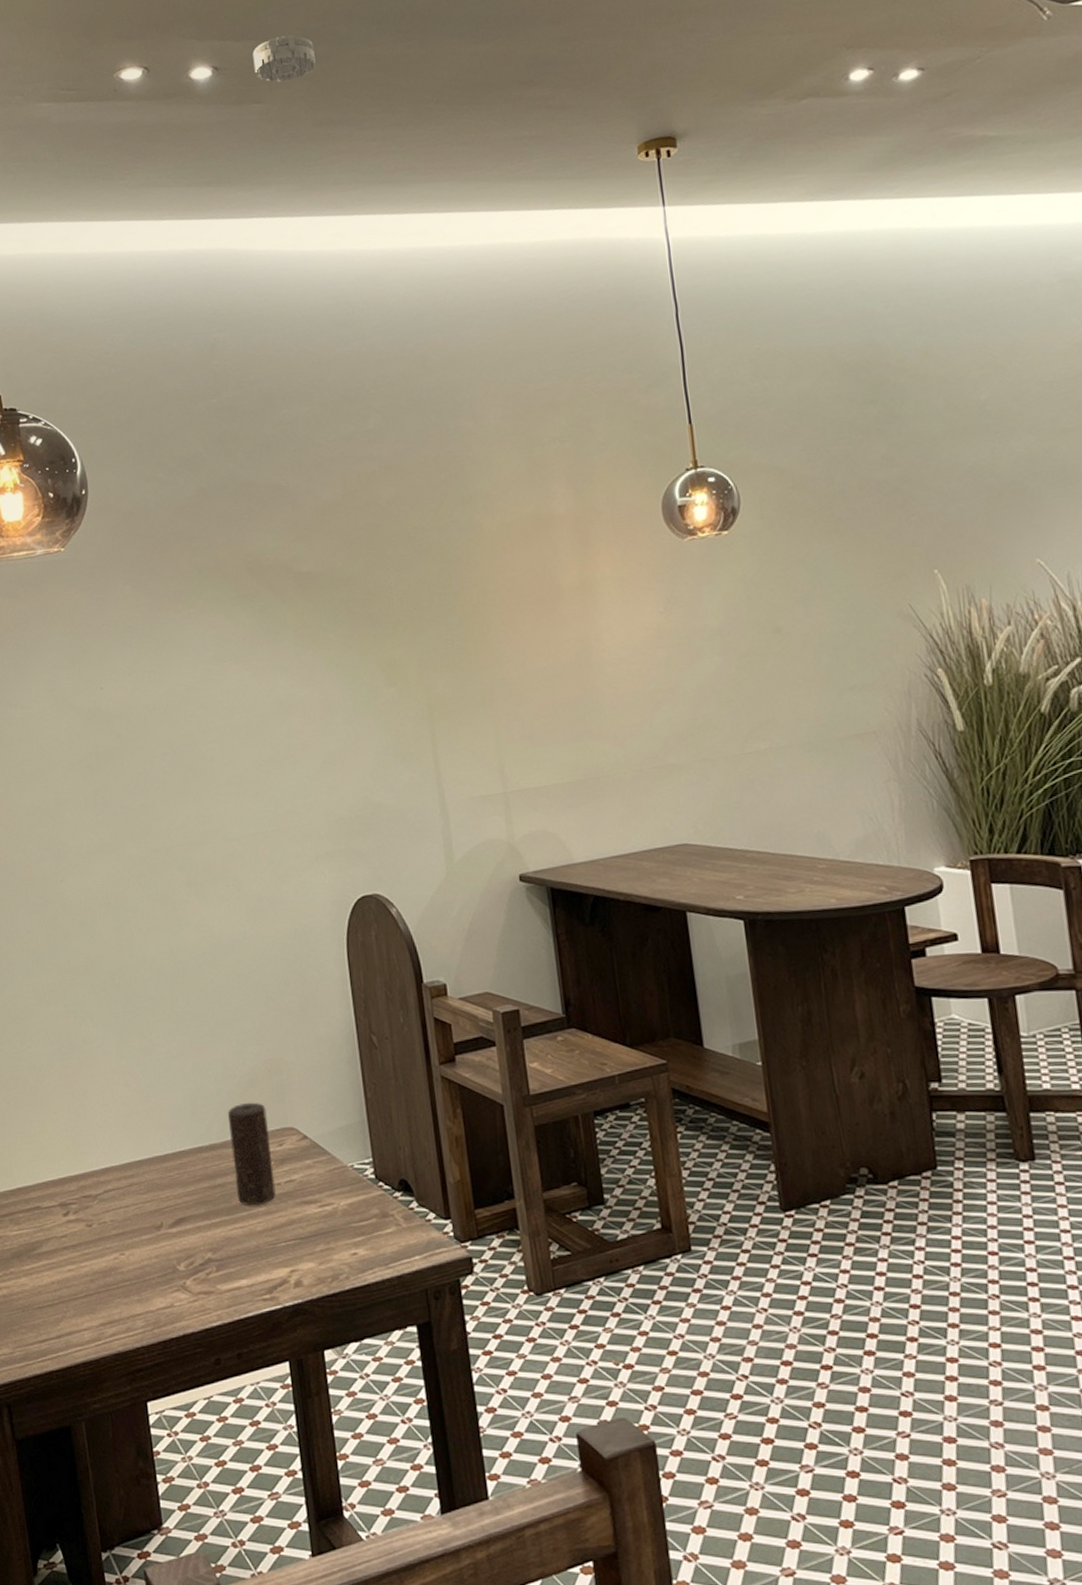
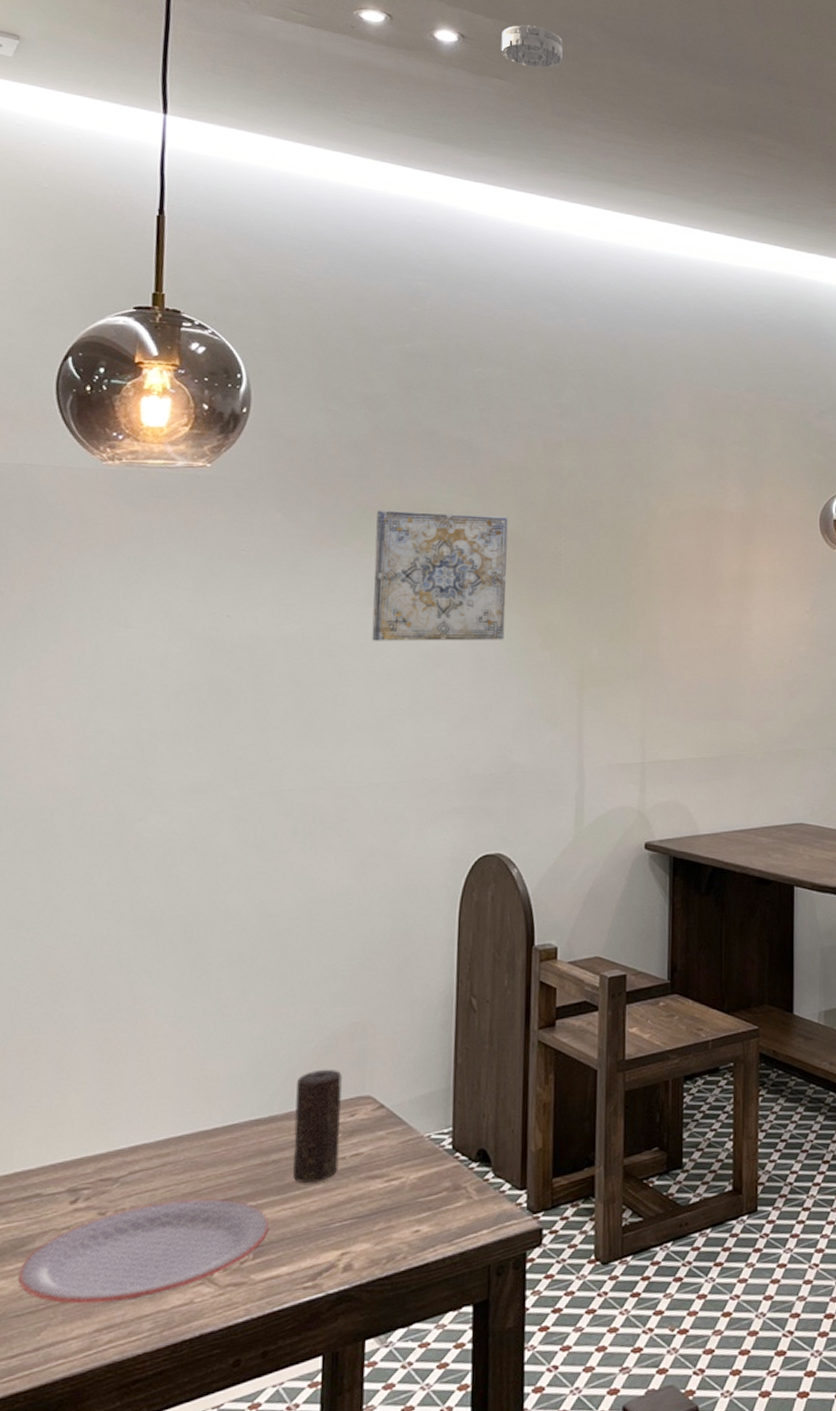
plate: none [34,1216,226,1301] -> present [17,1198,270,1304]
wall art: none [213,556,349,697] -> present [372,510,508,641]

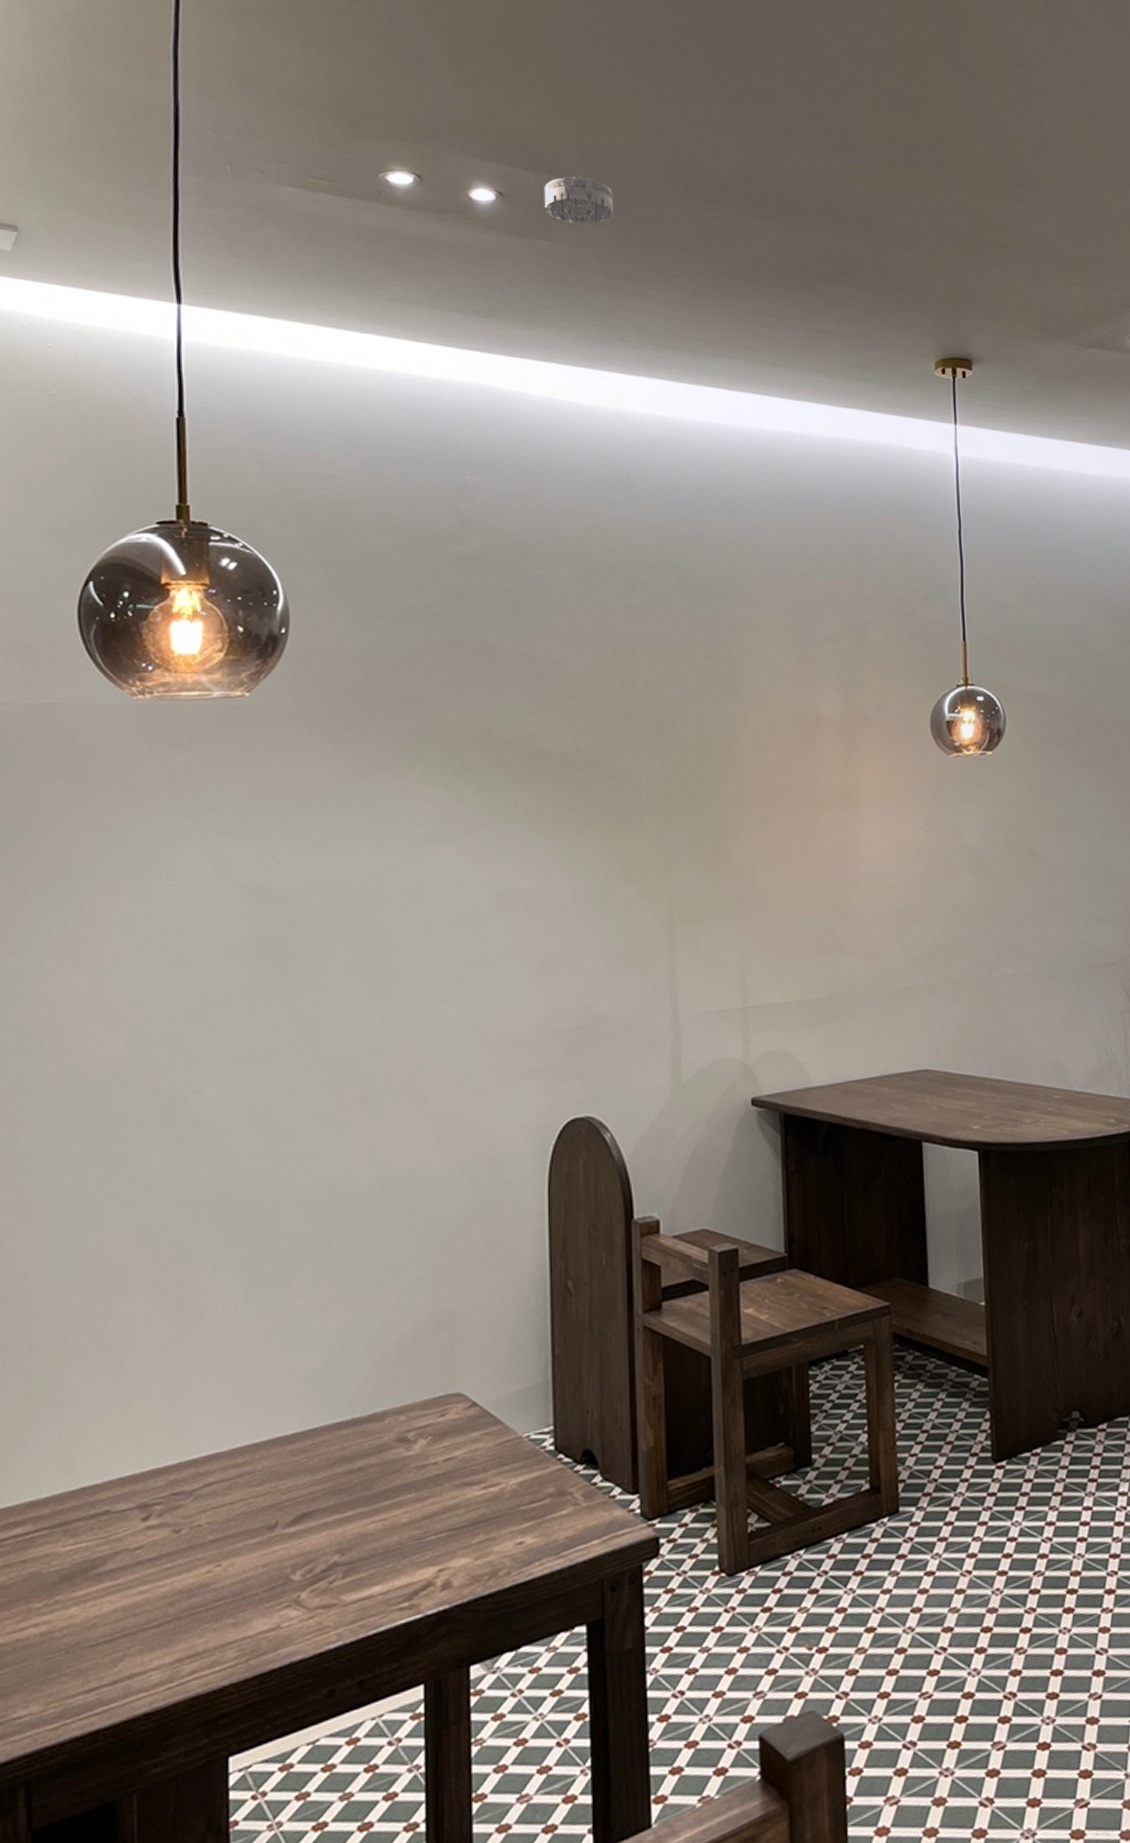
plate: present [17,1198,270,1304] -> none [89,1511,359,1632]
candle: present [293,1069,343,1183] -> none [380,1364,431,1492]
wall art: present [372,510,508,641] -> none [434,735,582,883]

